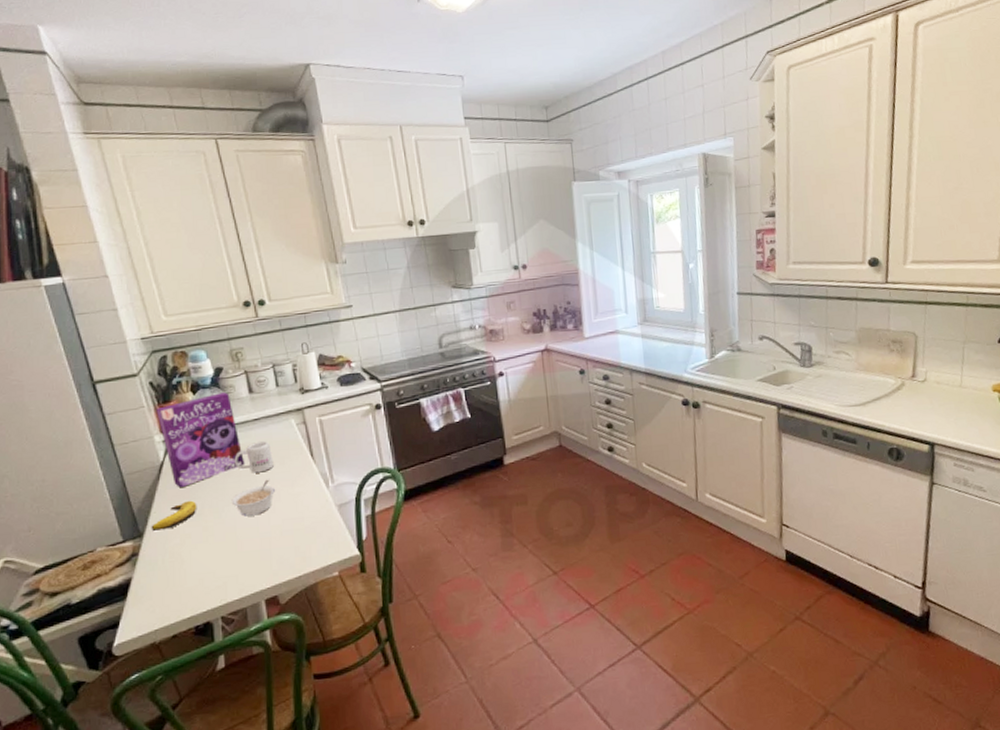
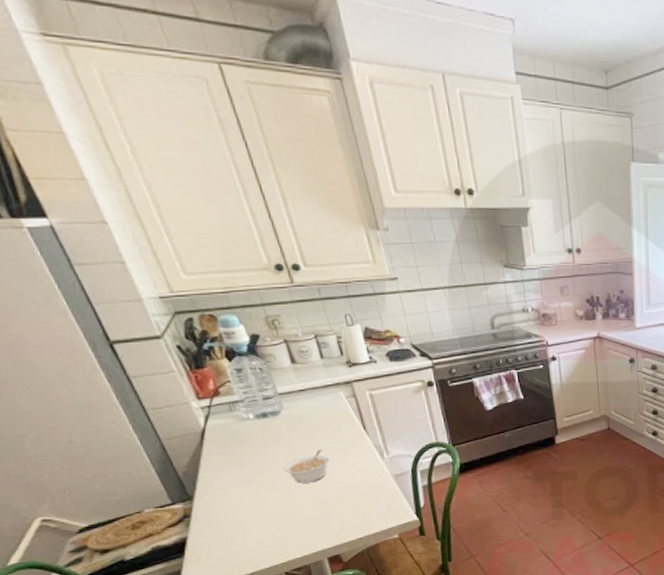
banana: present [151,500,197,531] -> none [200,466,248,494]
cereal box: present [156,392,245,488] -> none [189,361,295,455]
mug: present [234,441,274,473] -> none [282,413,325,443]

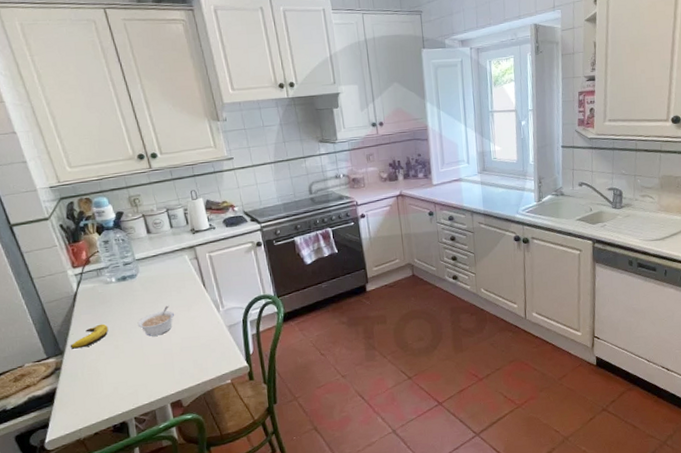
banana: none [200,466,248,494] -> present [70,323,109,349]

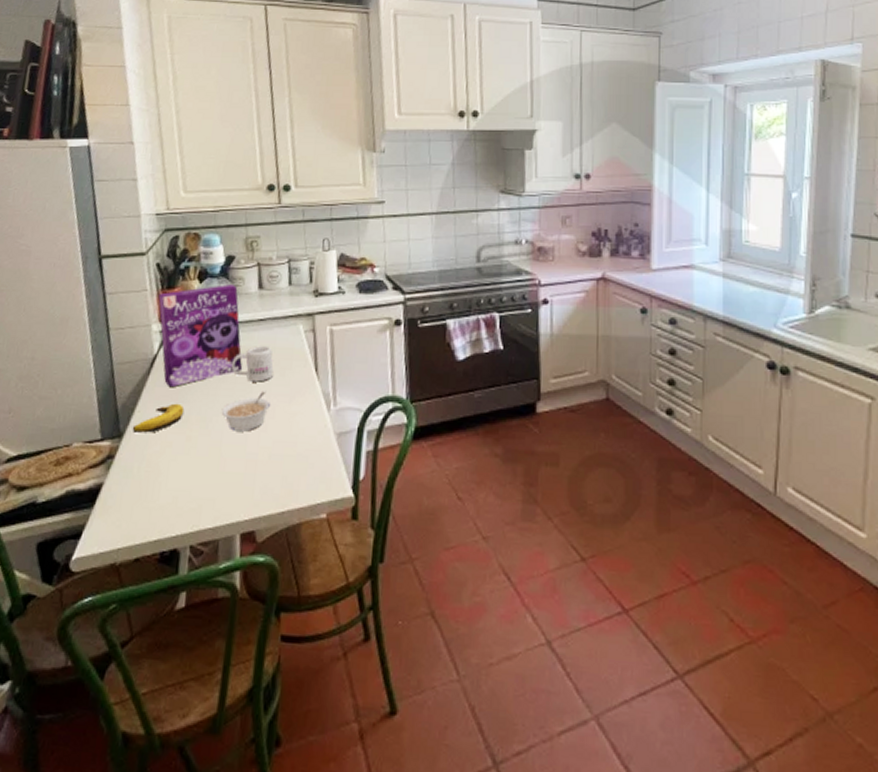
cereal box: none [67,233,148,314] -> present [158,284,243,388]
mug: none [137,274,172,301] -> present [231,346,274,382]

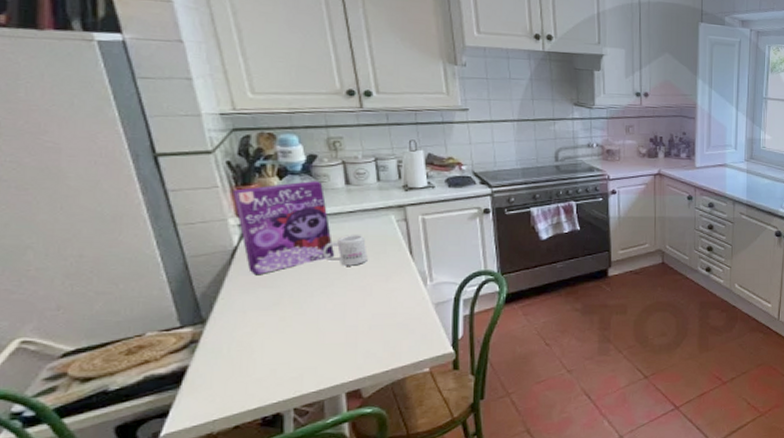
banana: present [132,403,185,433] -> none [216,289,275,318]
legume: present [221,391,270,432] -> none [315,273,366,309]

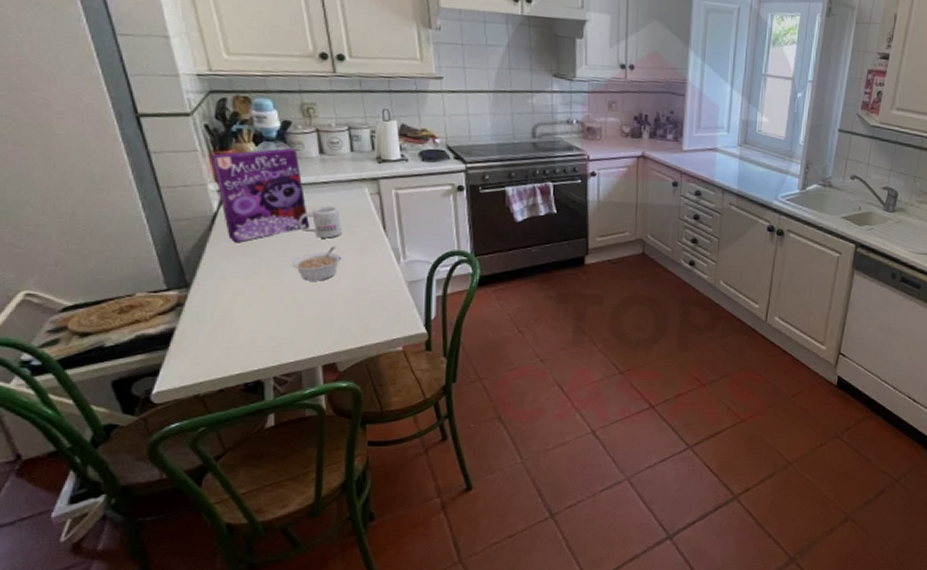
legume: none [315,273,366,309] -> present [292,246,341,281]

